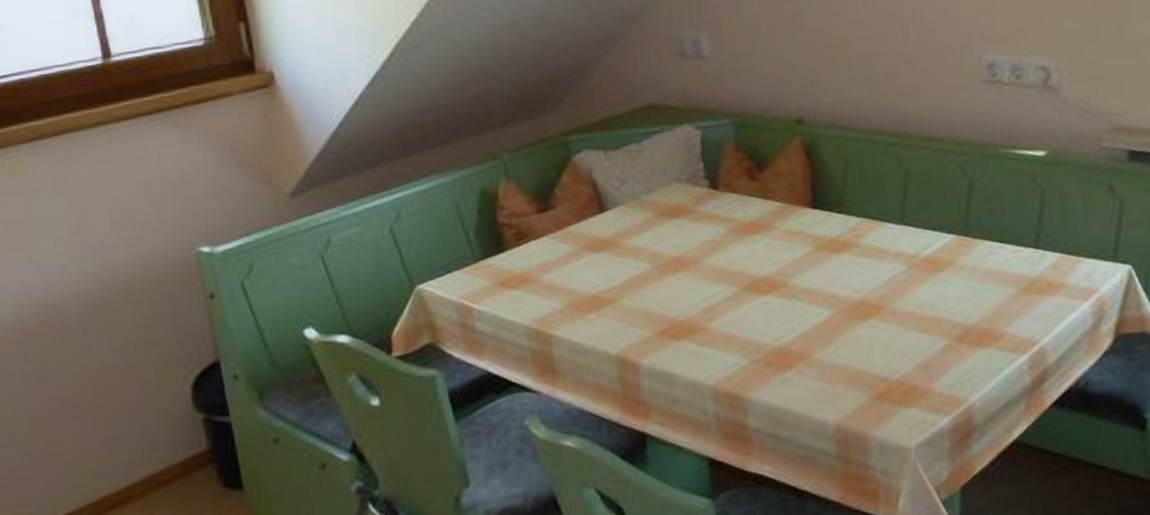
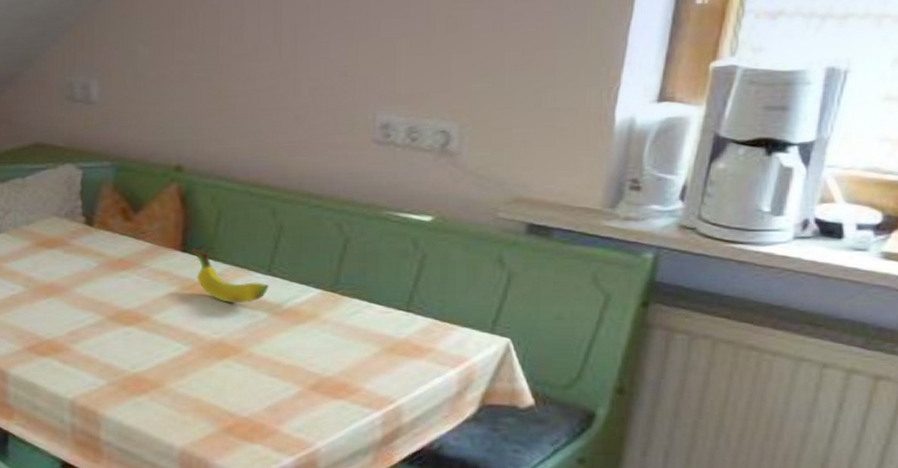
fruit: none [823,204,904,258] -> present [192,248,269,303]

